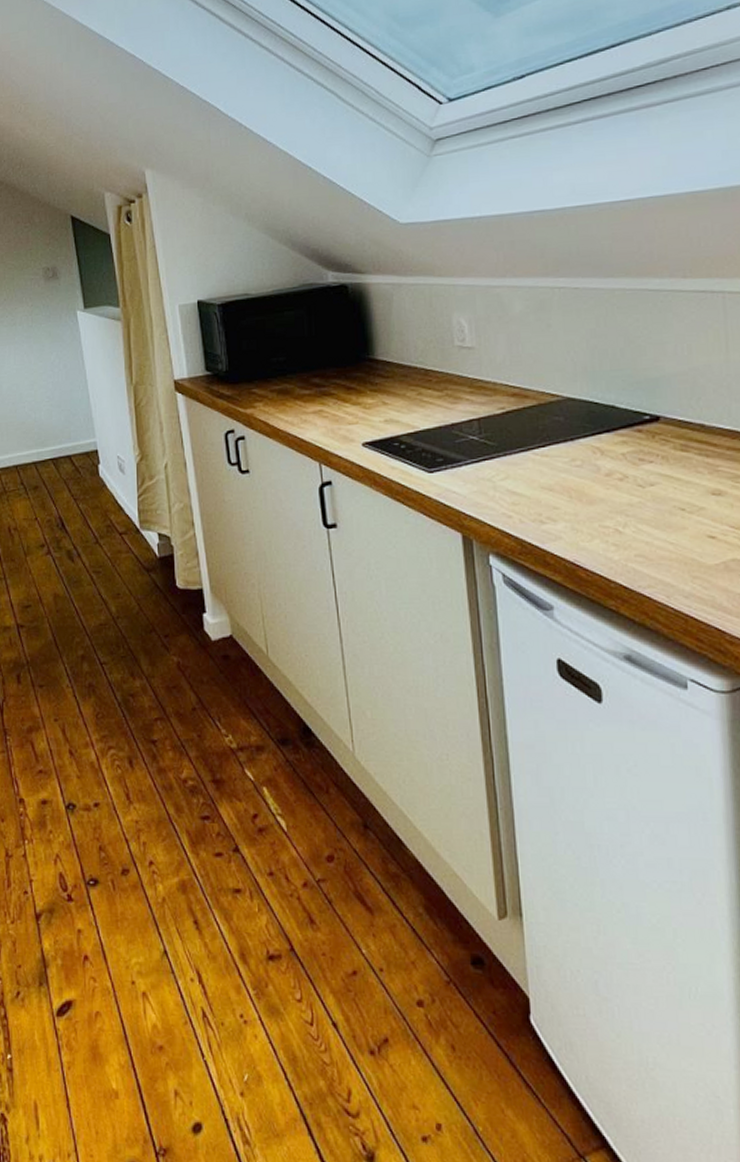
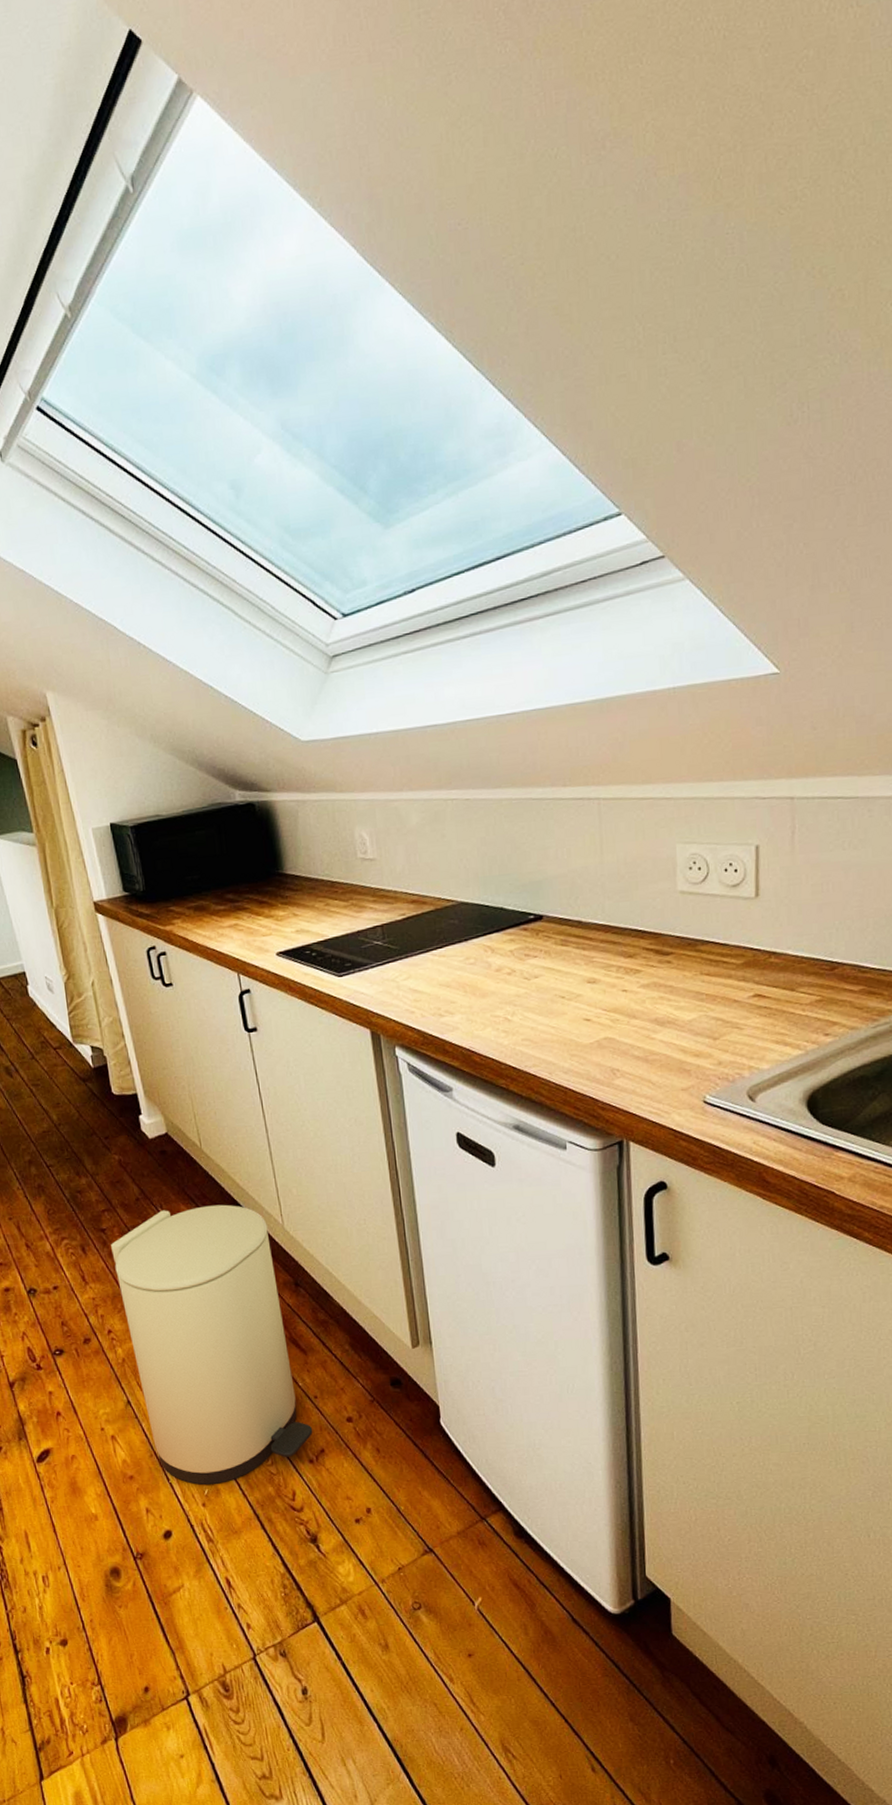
pedal bin: none [161,723,376,1069] -> present [111,1204,313,1485]

